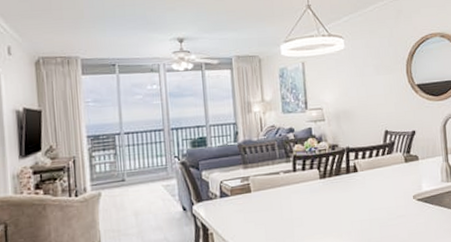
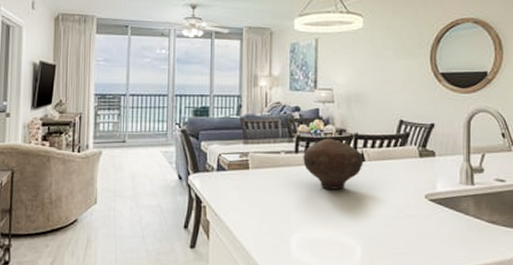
bowl: none [301,154,357,202] -> present [303,138,363,190]

